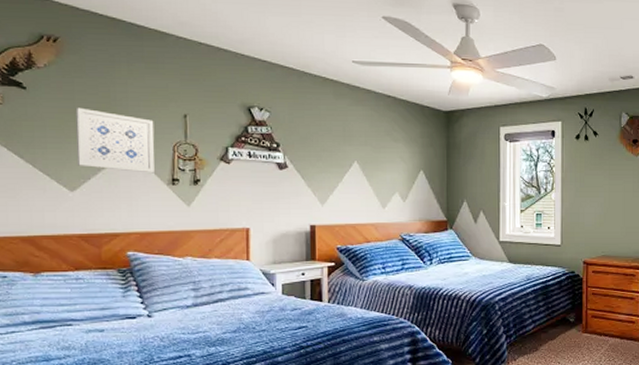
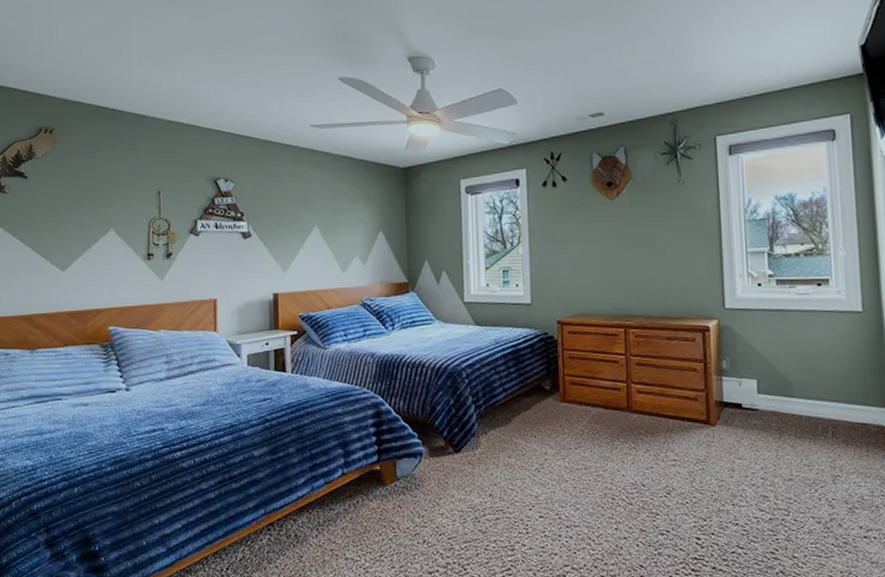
wall art: present [75,107,155,173] -> none [67,191,133,250]

